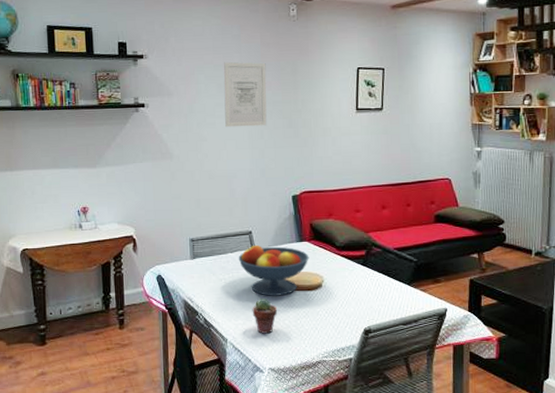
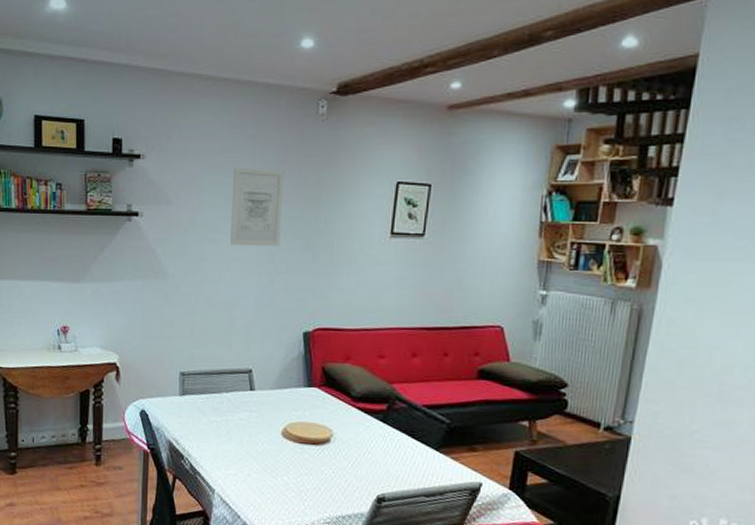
fruit bowl: present [238,244,309,296] -> none [234,385,318,448]
potted succulent: present [252,298,278,334] -> none [245,448,276,489]

